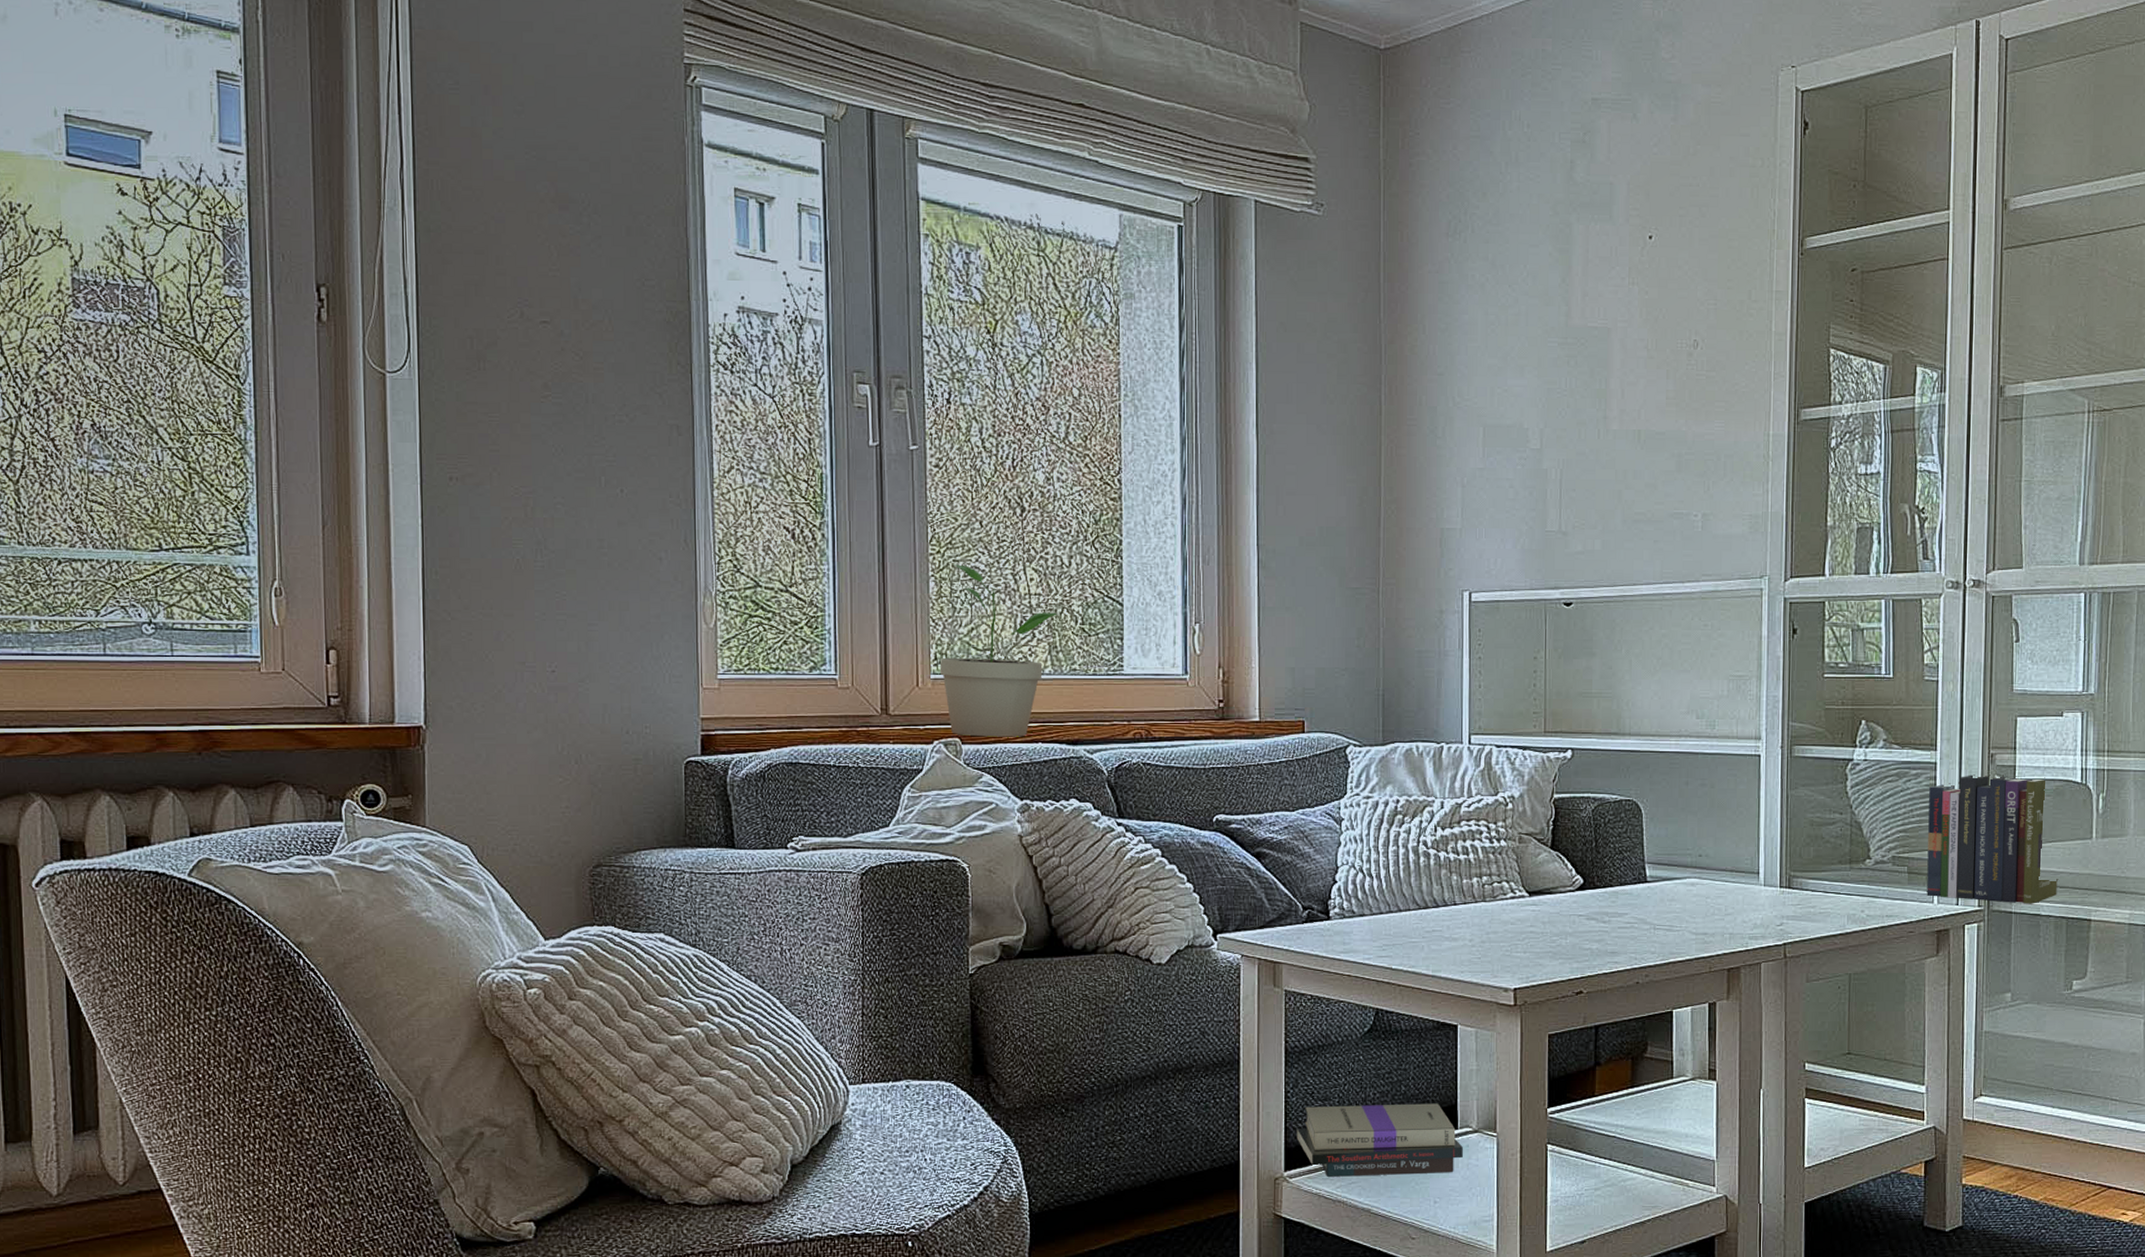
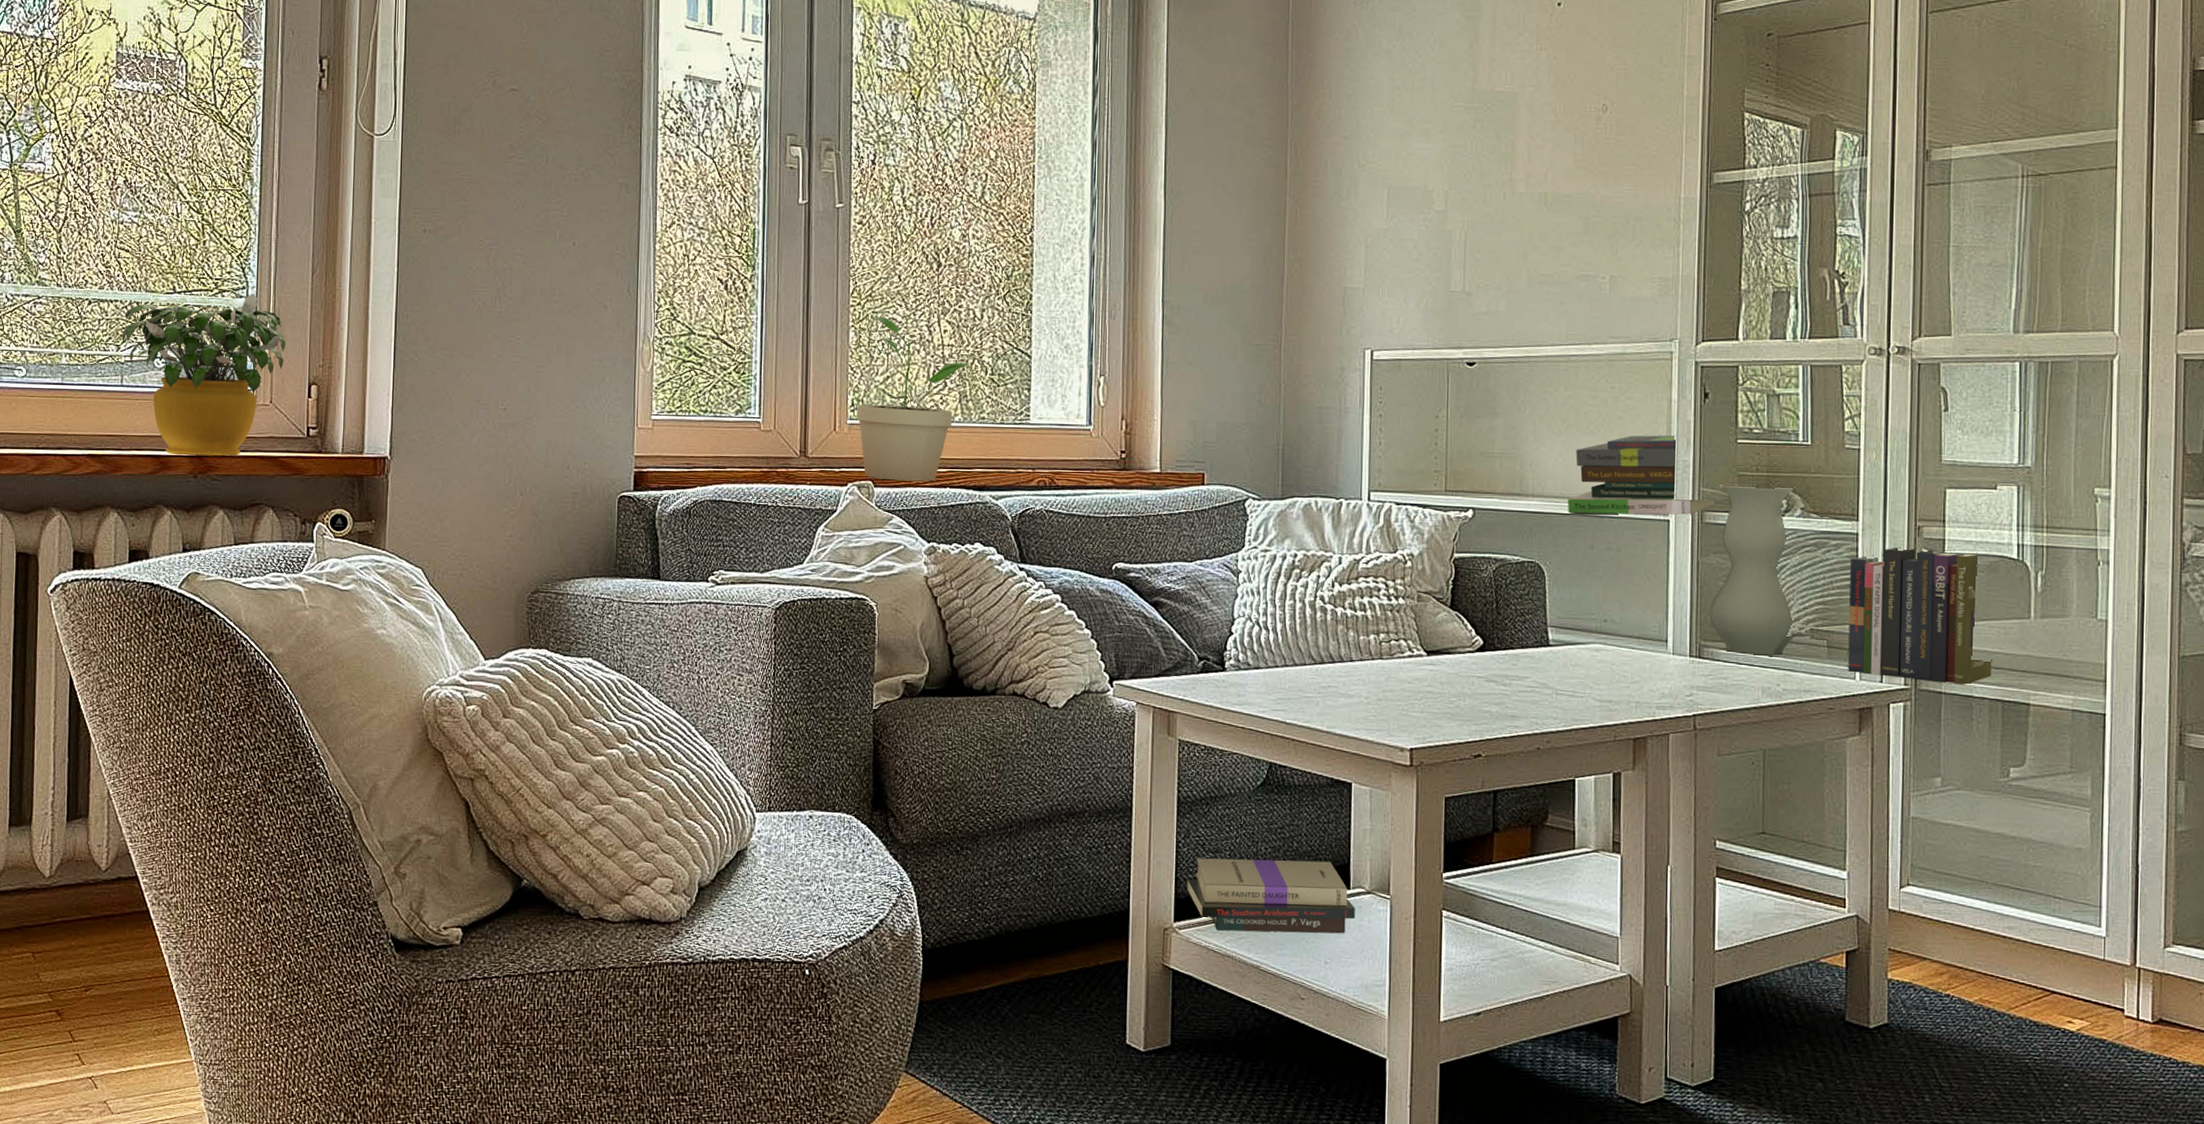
potted flower: none [101,549,296,731] -> present [122,293,285,457]
books: none [1662,671,1815,751] -> present [1567,435,1727,515]
vase: none [1798,718,1880,884] -> present [1709,484,1797,656]

